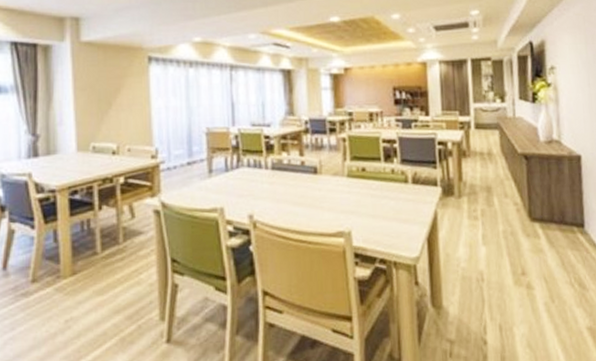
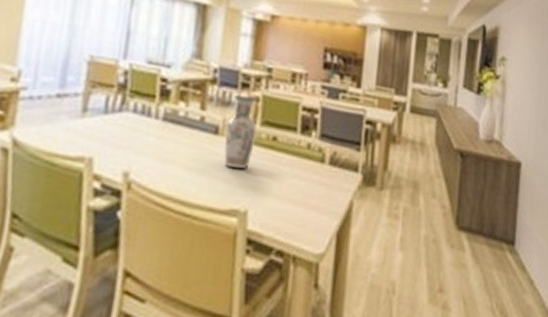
vase: none [322,139,348,198] -> present [223,95,258,169]

